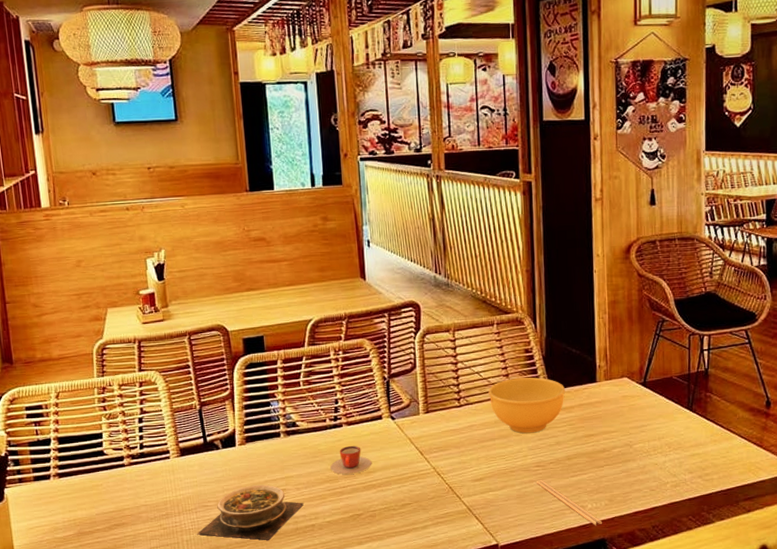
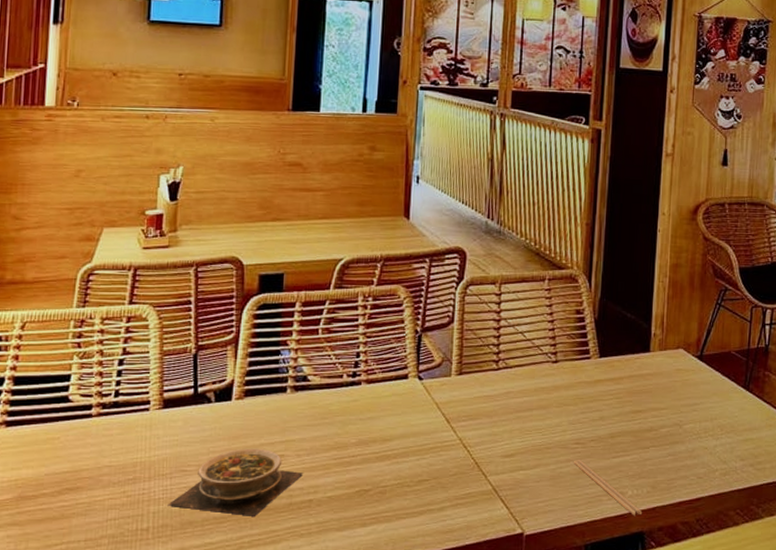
teacup: present [329,446,372,474] -> none [339,408,390,441]
soup bowl: present [488,377,566,434] -> none [531,341,616,405]

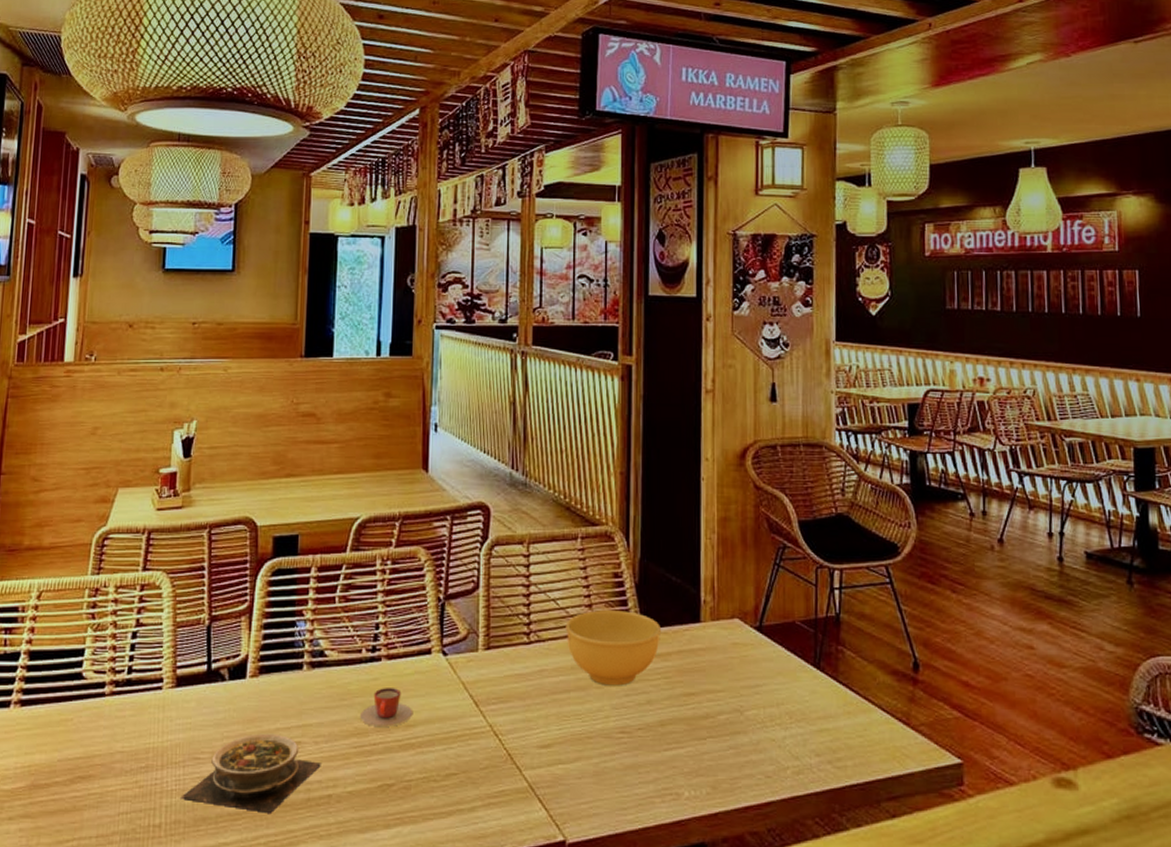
teacup: none [339,408,390,441] -> present [359,688,413,727]
soup bowl: none [531,341,616,405] -> present [565,609,662,686]
chopsticks: present [573,460,643,517] -> none [618,752,703,824]

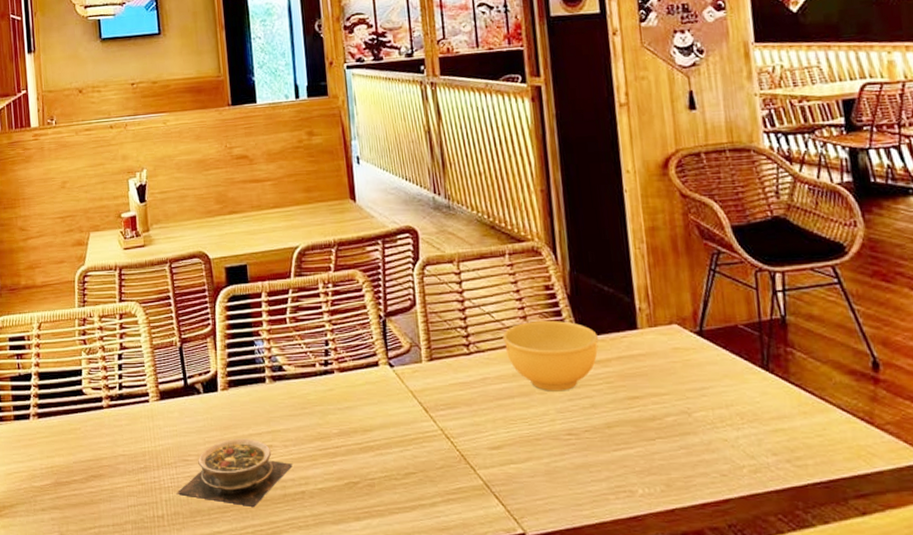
teacup: present [359,688,413,727] -> none [320,397,369,431]

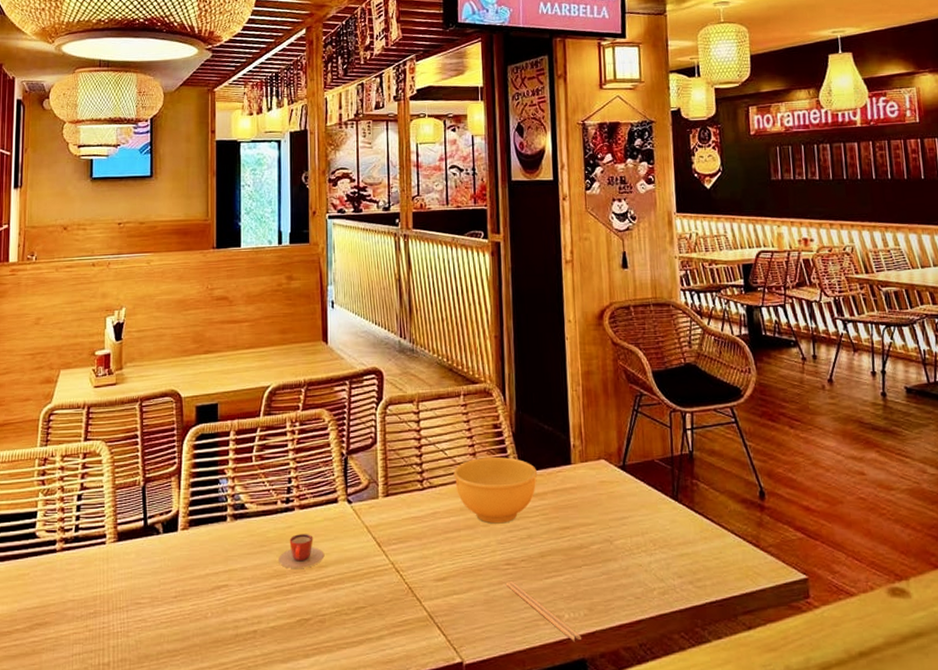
soup bowl: present [176,438,292,507] -> none [125,578,246,649]
teacup: none [320,397,369,431] -> present [277,534,325,568]
chopsticks: none [568,453,660,519] -> present [505,582,582,642]

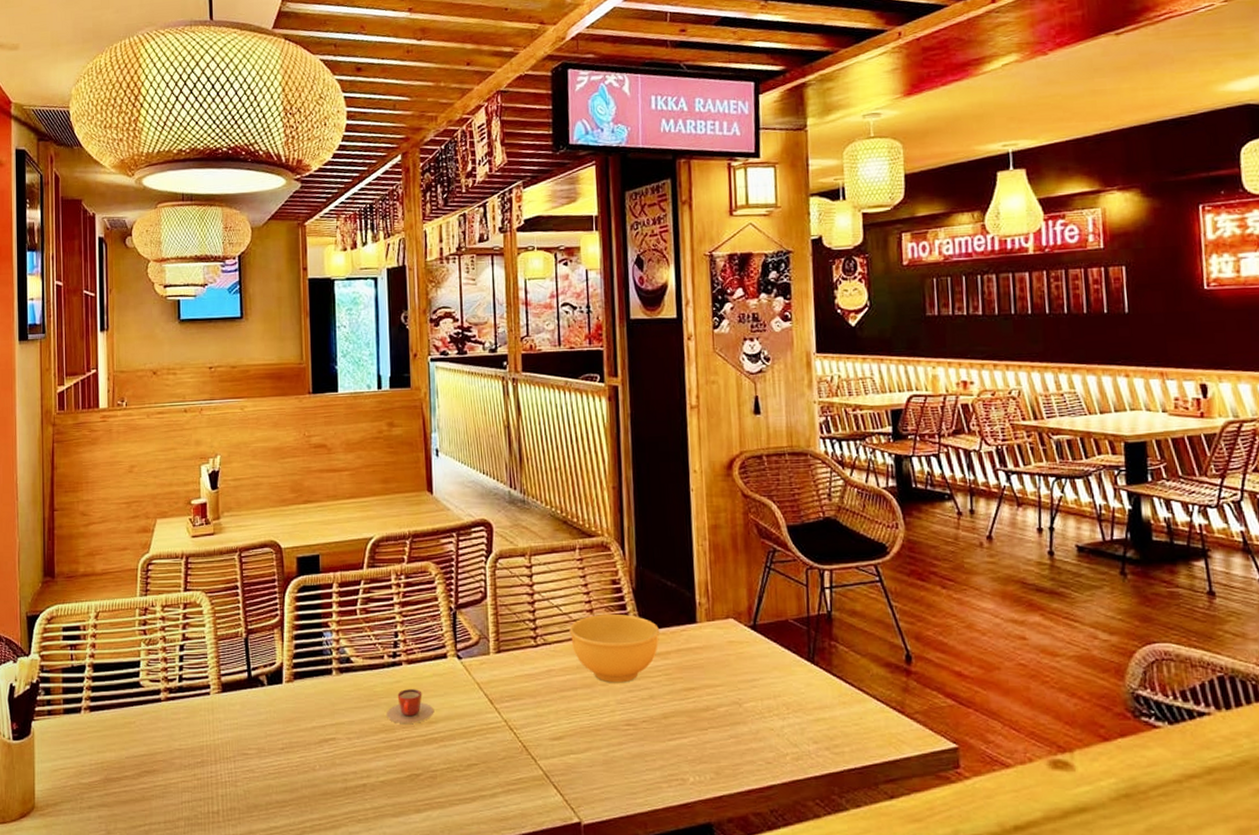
chopsticks: present [505,582,582,642] -> none [625,743,708,806]

